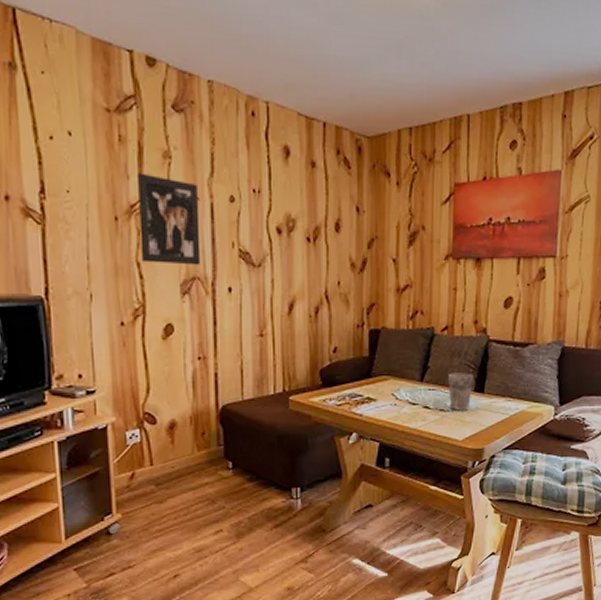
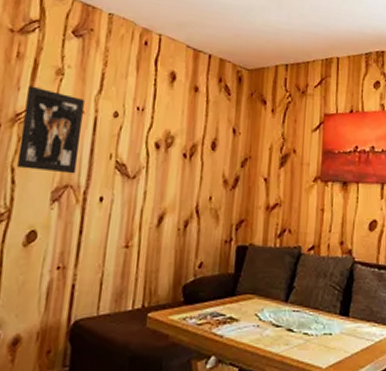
cup: present [448,373,473,411] -> none [313,294,338,335]

